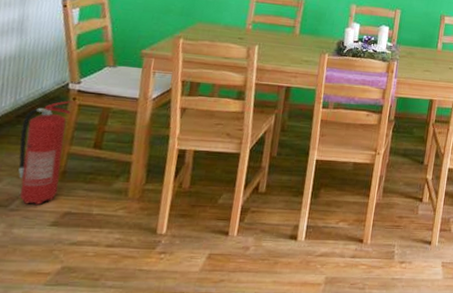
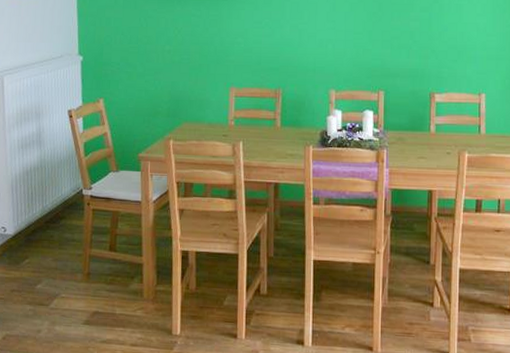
fire extinguisher: present [18,100,73,205] -> none [50,206,88,304]

